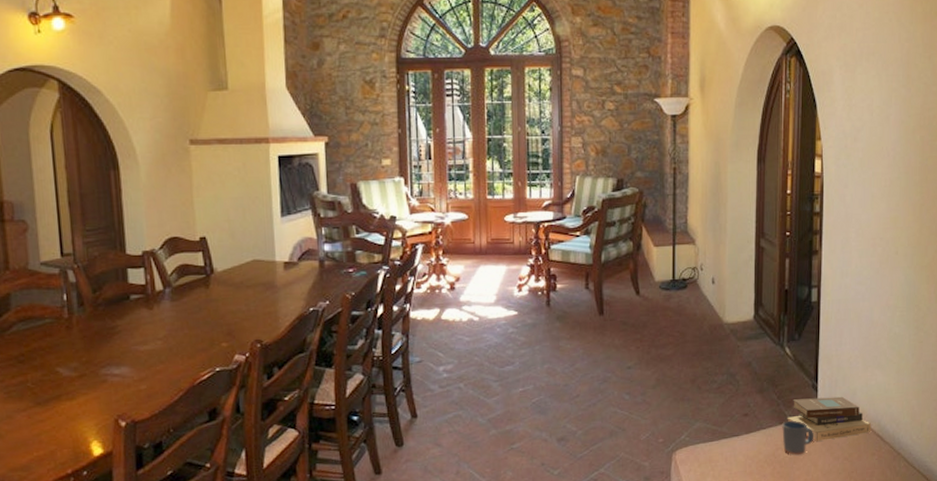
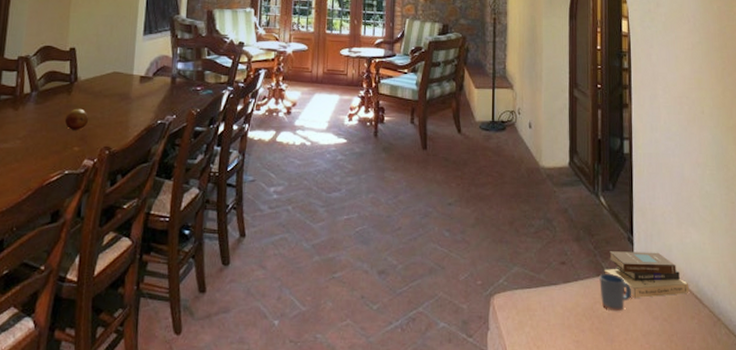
fruit: none [206,302,234,326] -> present [64,108,89,130]

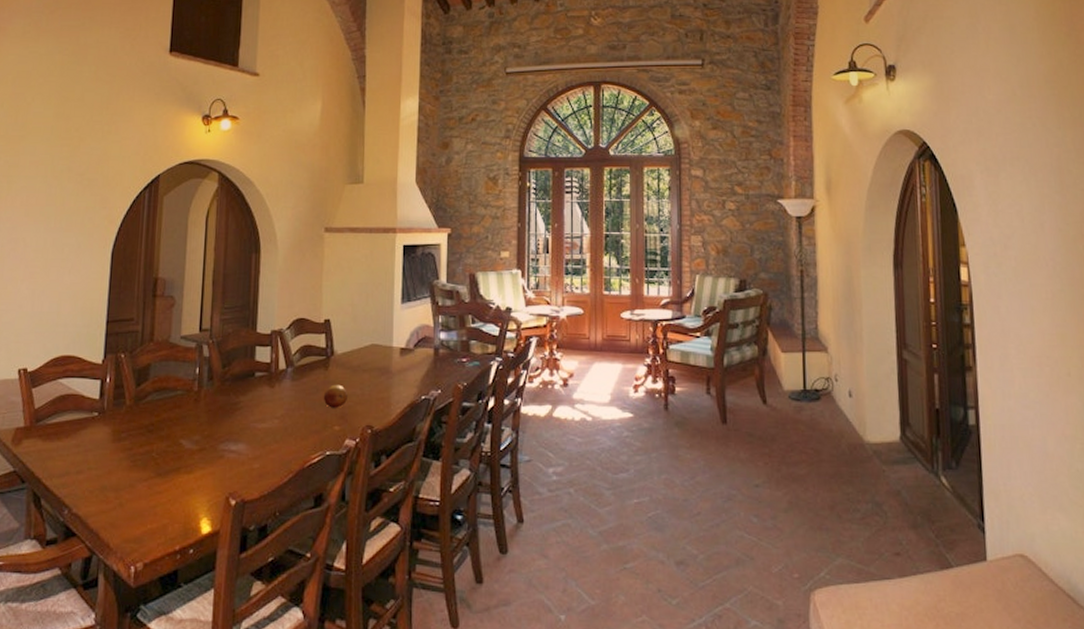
mug: present [599,273,631,311] -> none [943,566,985,610]
books: present [604,251,690,298] -> none [949,540,1060,596]

